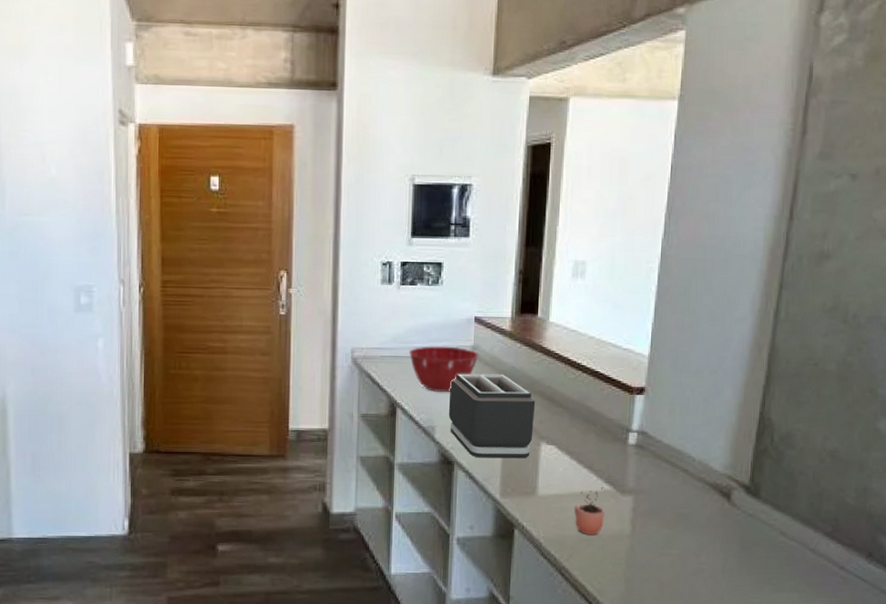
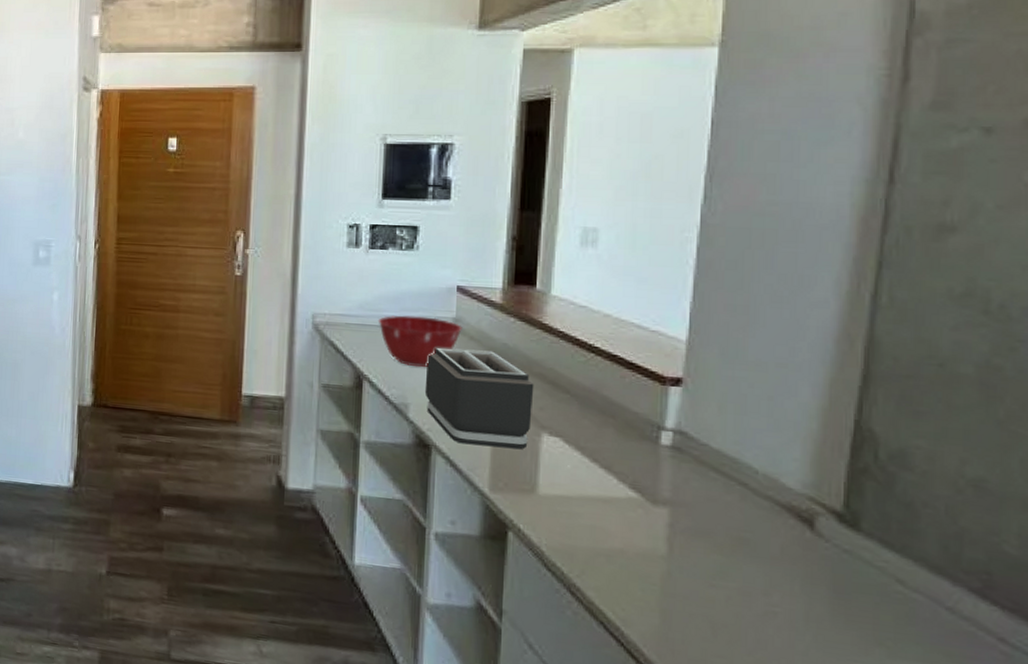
cocoa: present [574,487,605,535] -> none [587,493,629,551]

